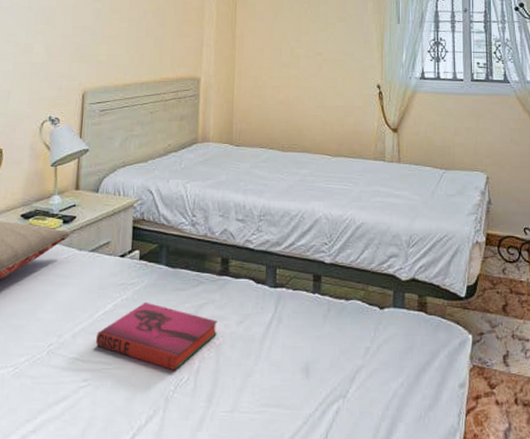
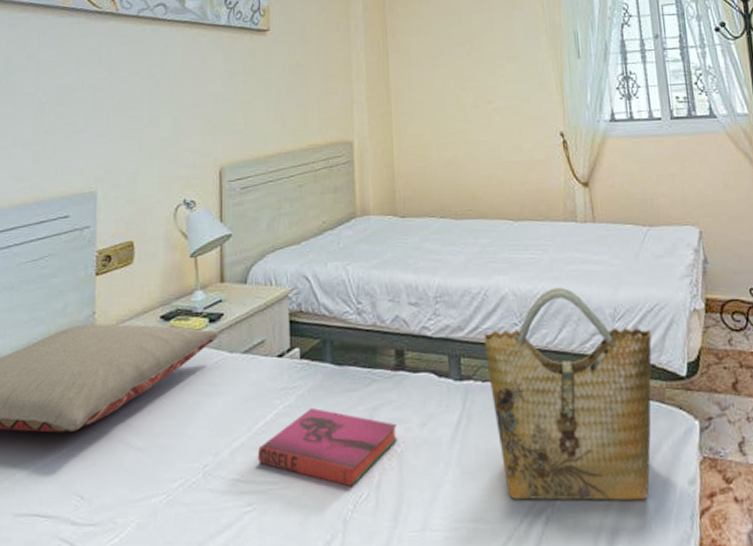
grocery bag: none [297,215,440,398] -> present [483,287,652,501]

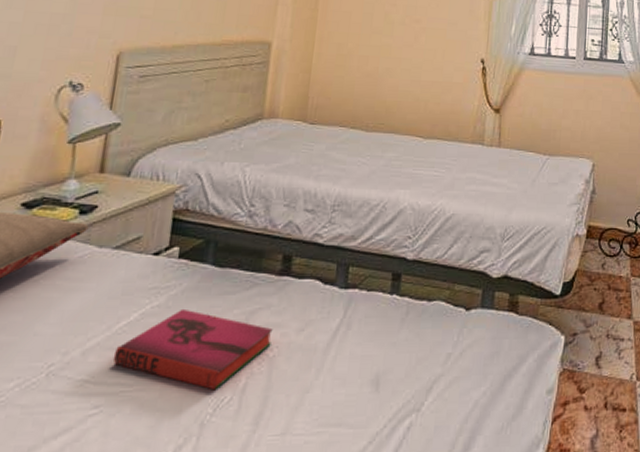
grocery bag: present [483,287,652,501] -> none [374,205,536,408]

